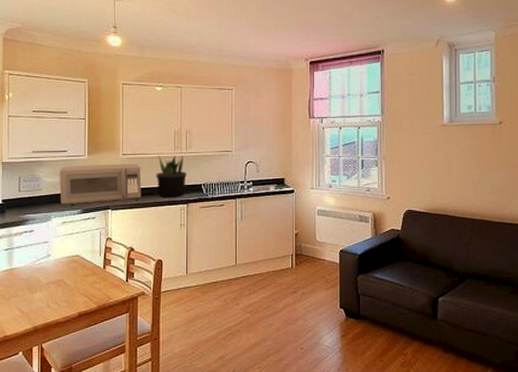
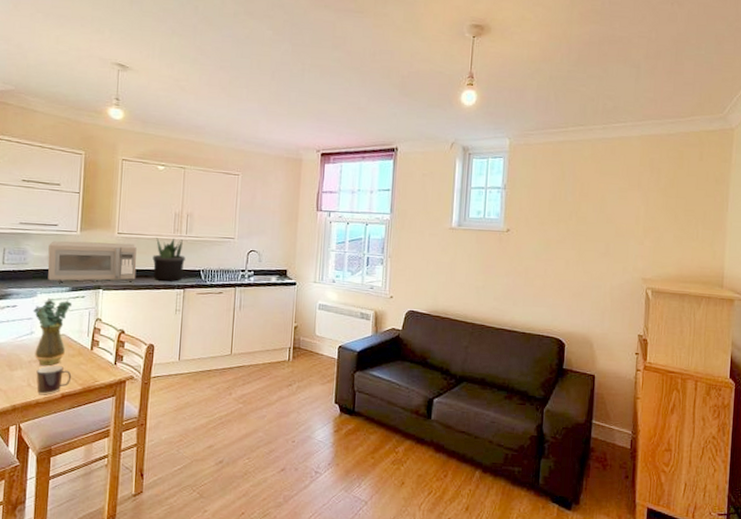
vase: none [48,220,85,286] -> present [33,297,73,366]
mug: none [54,286,87,315] -> present [36,365,72,395]

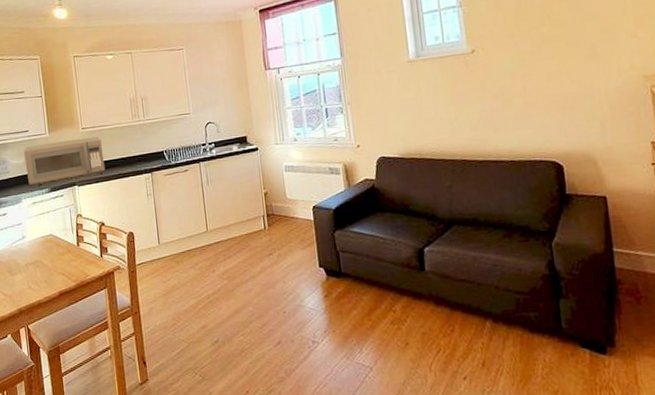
vase: present [33,297,73,366] -> none [21,199,56,267]
mug: present [36,365,72,395] -> none [33,265,65,296]
planter: present [152,237,185,281] -> none [117,123,148,168]

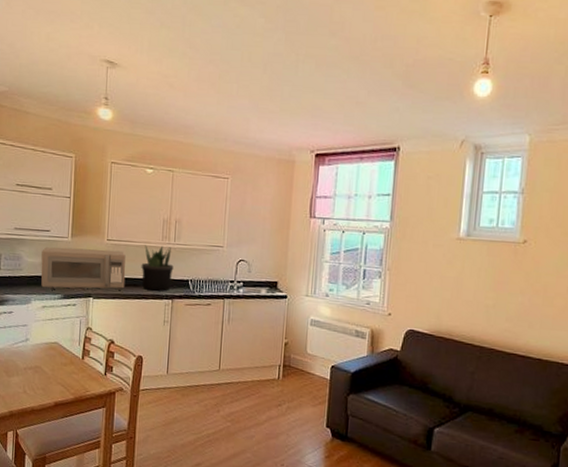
planter: none [117,123,148,168] -> present [141,245,174,291]

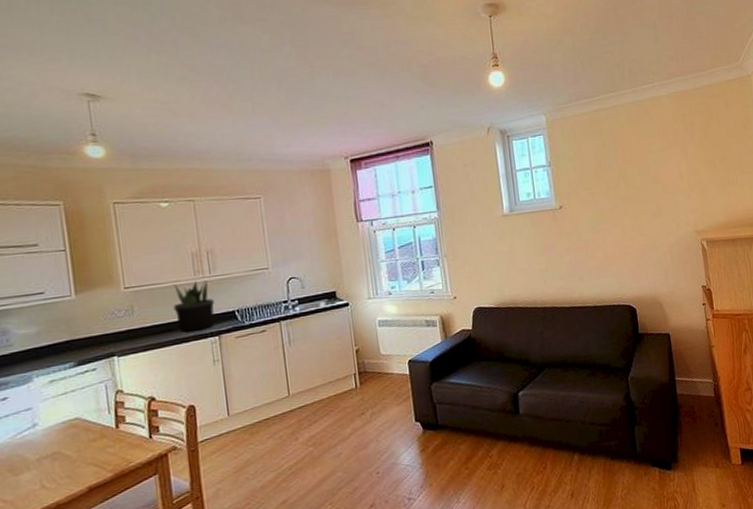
microwave: present [41,247,126,291] -> none [37,296,157,360]

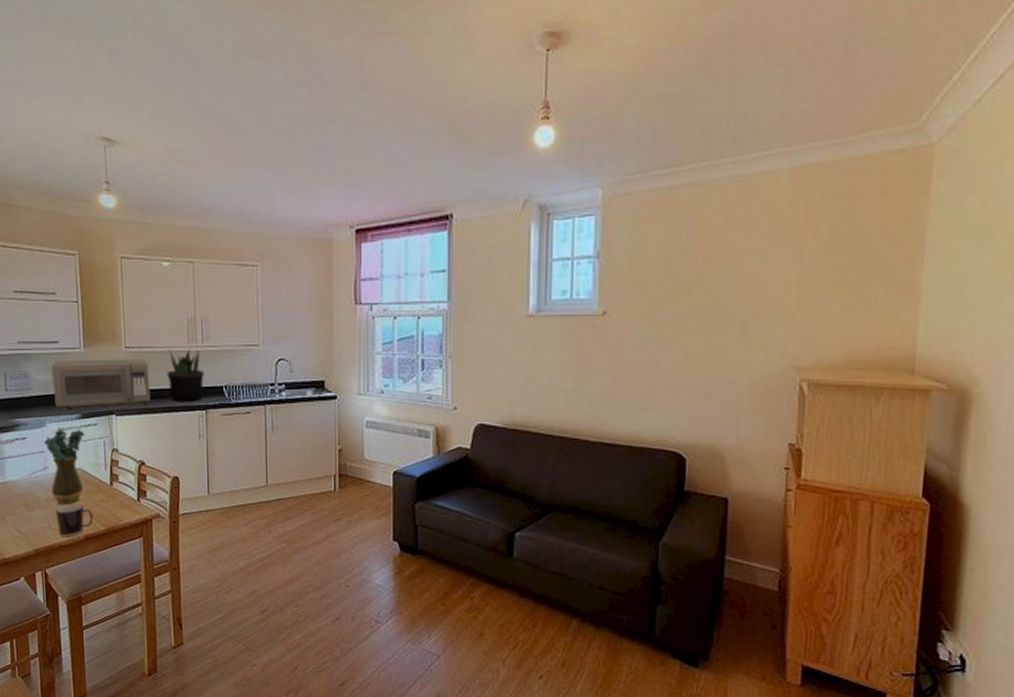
vase: none [30,375,84,460] -> present [44,427,85,504]
microwave: none [37,296,157,360] -> present [52,359,151,410]
mug: none [49,455,98,495] -> present [55,504,94,538]

